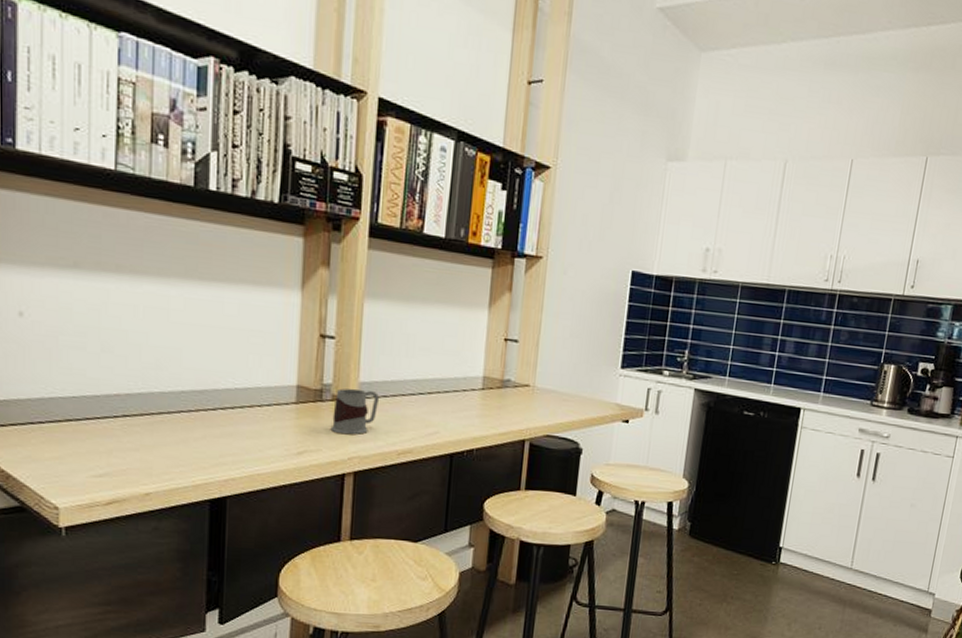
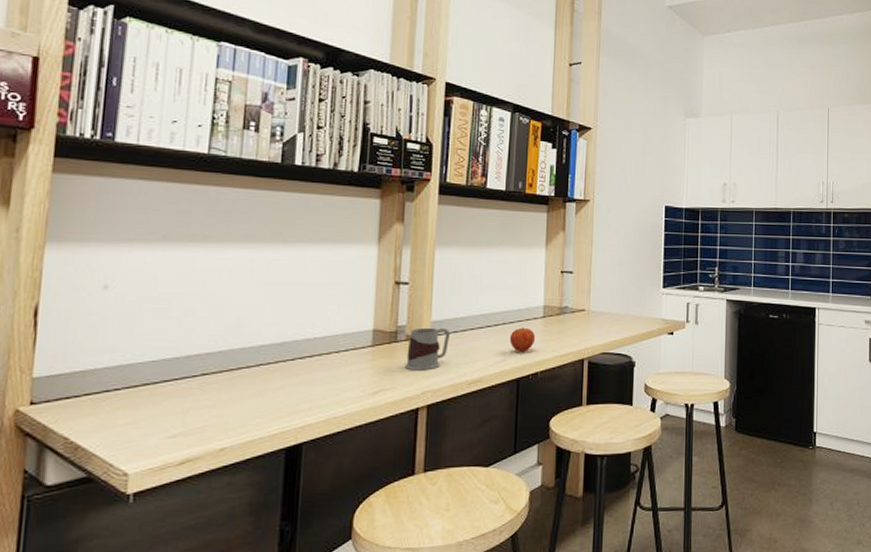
apple: none [443,398,473,426] -> present [509,327,536,352]

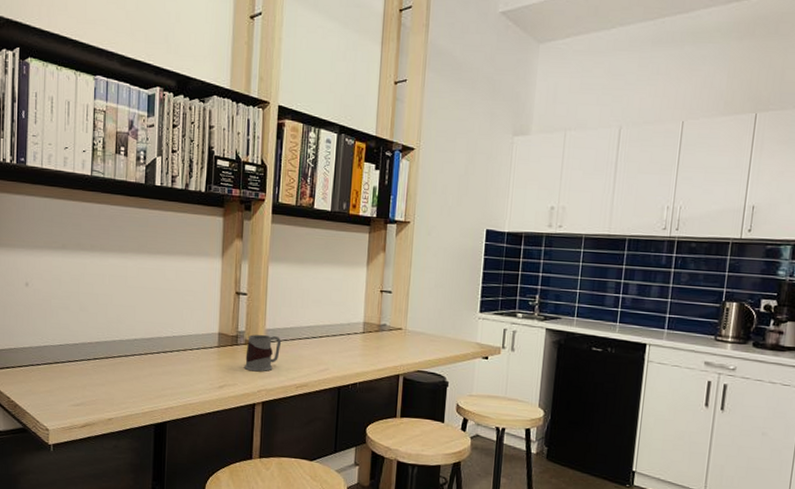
apple: present [509,327,536,352] -> none [332,340,356,363]

